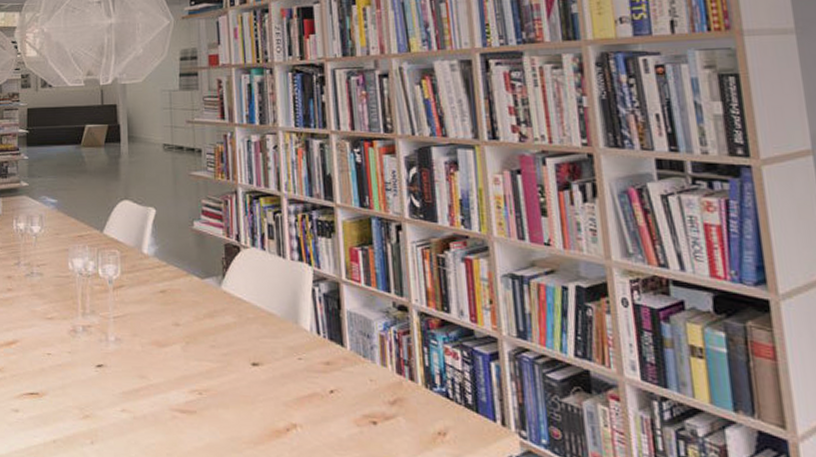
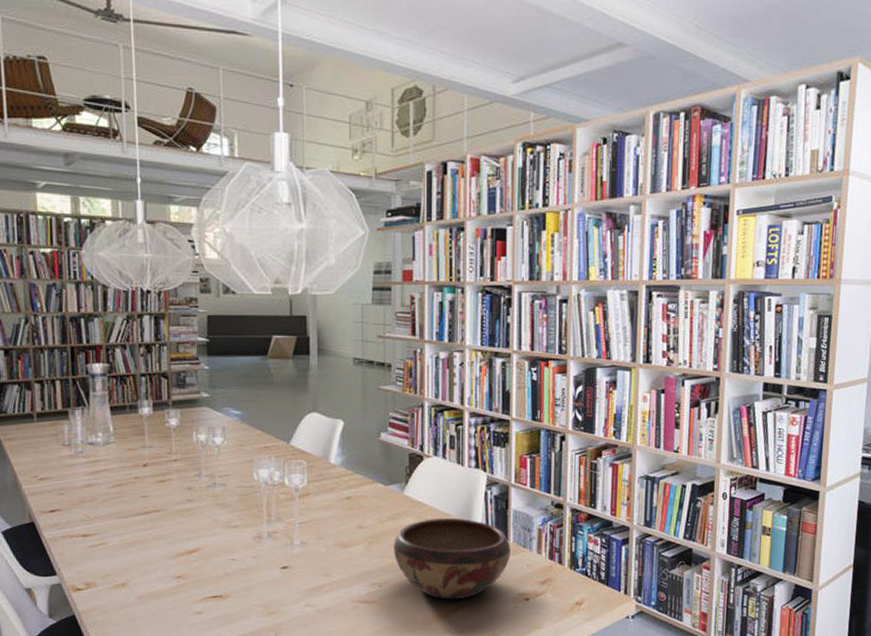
decorative bowl: none [213,317,349,417] -> present [393,518,511,600]

